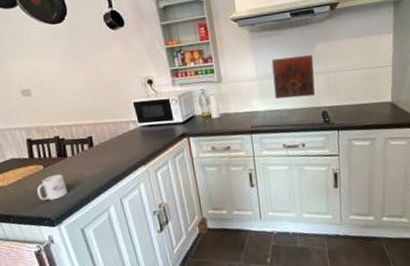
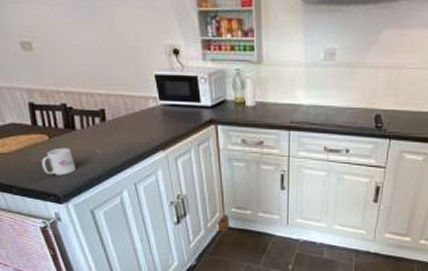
decorative tile: present [271,55,315,99] -> none [323,43,376,94]

